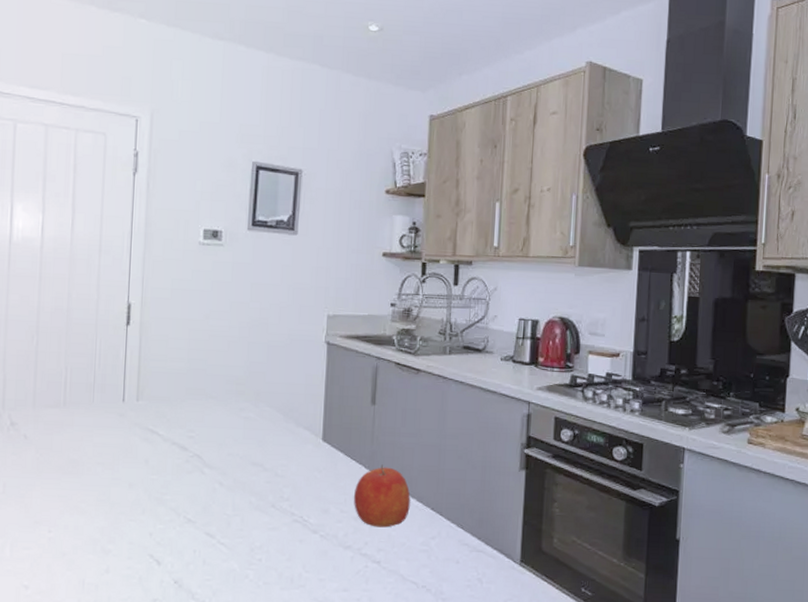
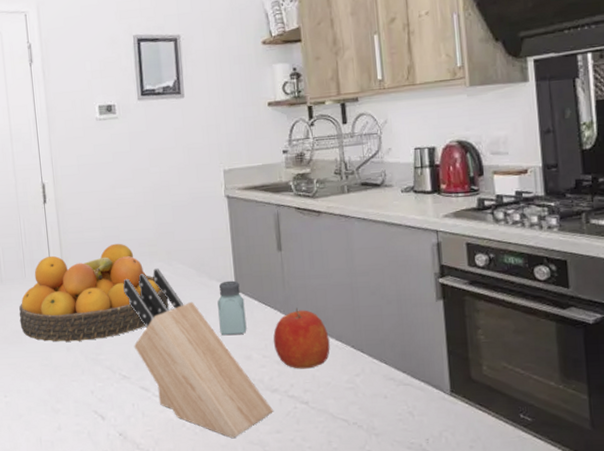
fruit bowl: none [79,377,249,478] -> present [19,243,168,342]
knife block: none [202,409,343,595] -> present [123,268,273,439]
saltshaker: none [300,429,330,486] -> present [217,280,247,335]

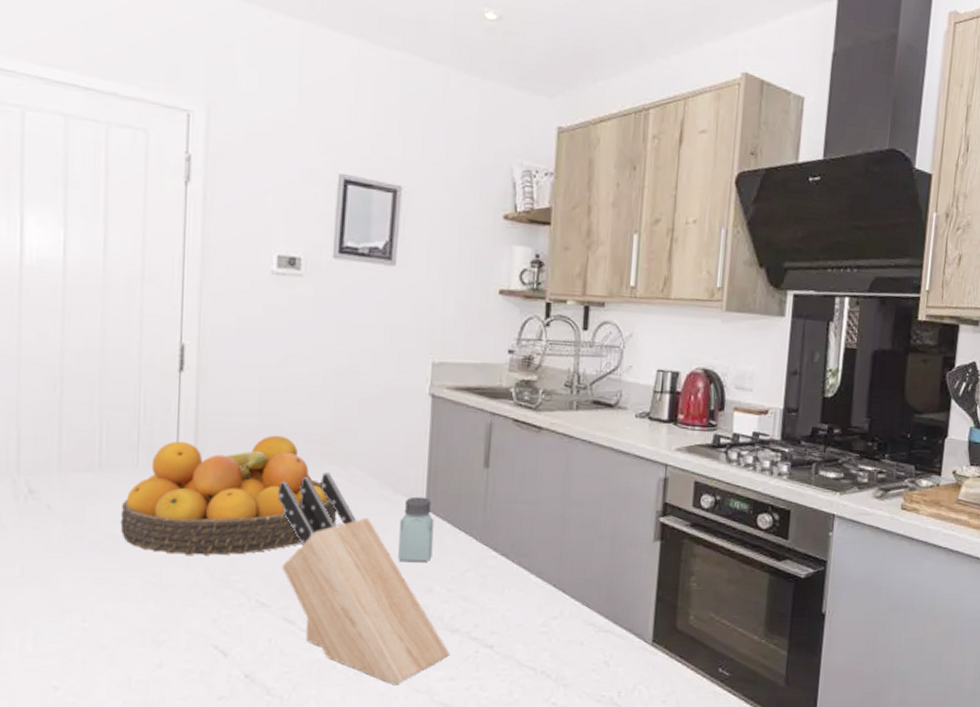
apple: present [273,308,330,369] -> none [462,536,529,608]

